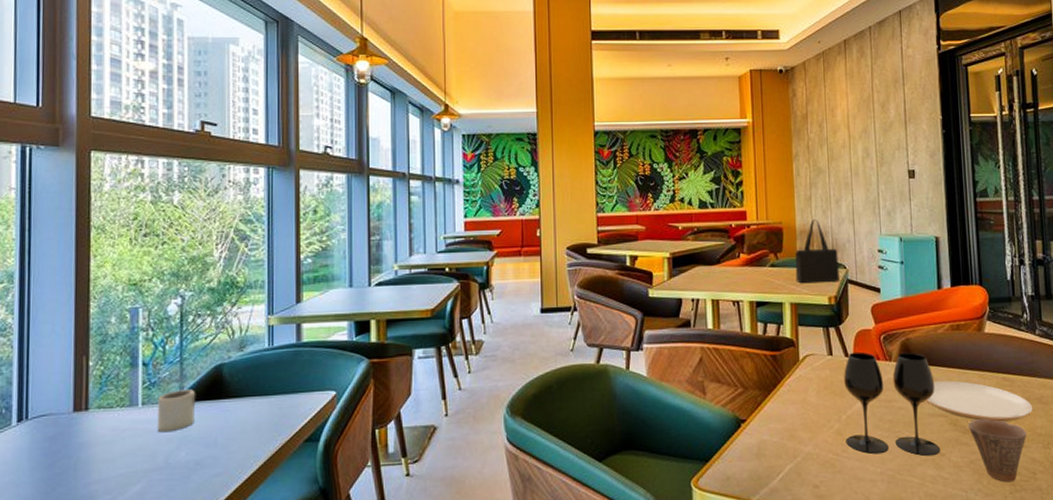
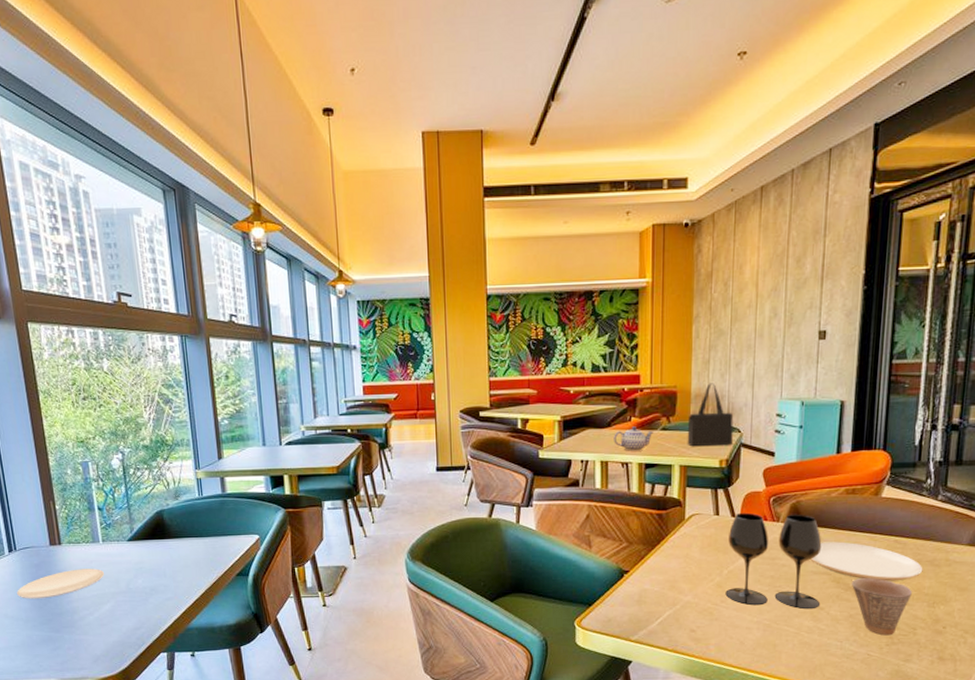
plate: none [18,439,139,484] -> present [17,568,105,599]
cup: present [157,389,196,433] -> none [114,530,146,564]
teapot: none [723,263,763,289] -> present [614,426,654,451]

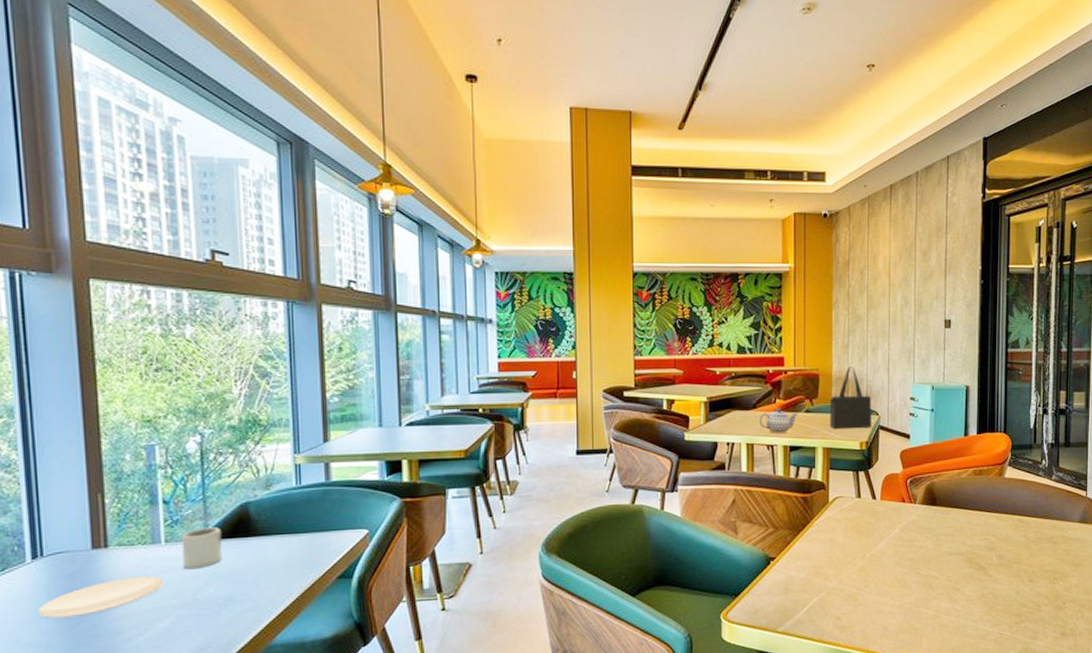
cup: none [114,530,146,564] -> present [181,527,223,570]
wine glass: present [725,512,822,610] -> none [868,494,955,591]
plate: present [810,542,923,581] -> none [945,522,1043,560]
cup: present [851,578,912,636] -> none [982,557,1035,614]

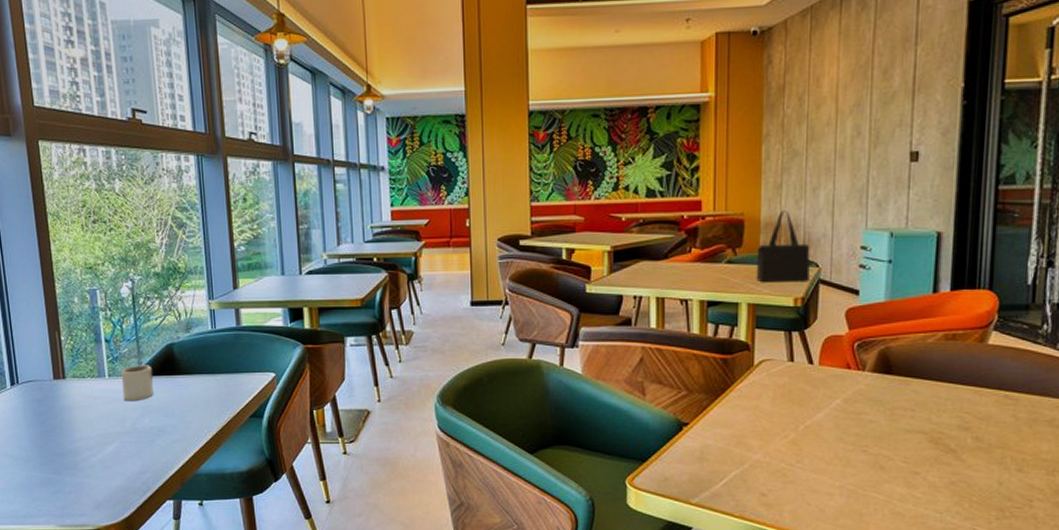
plate: present [38,576,165,619] -> none [18,405,110,437]
teapot: present [759,408,798,434] -> none [671,259,717,287]

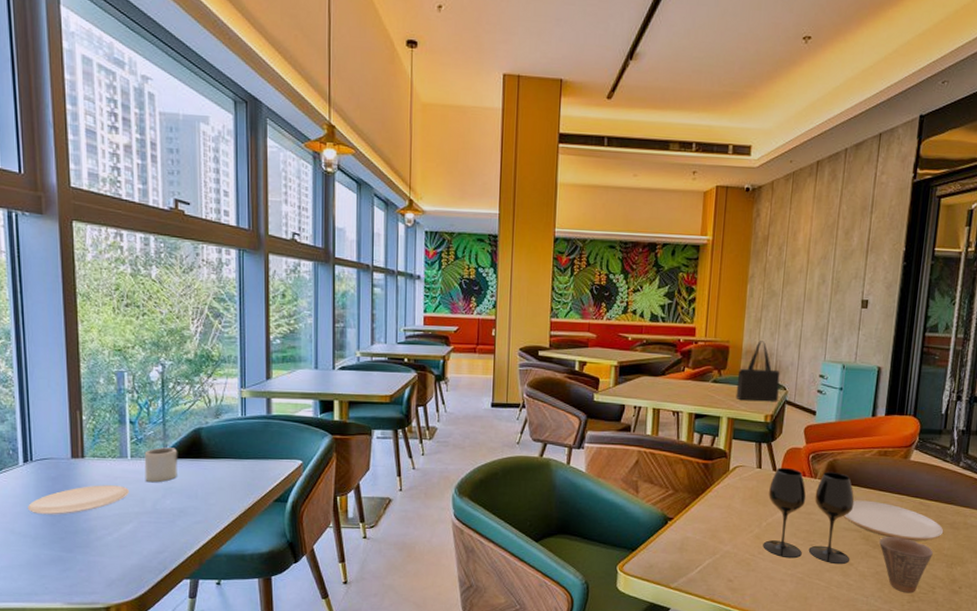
plate: none [18,405,110,437] -> present [28,485,130,515]
wine glass: none [801,359,917,474] -> present [763,467,855,565]
plate: none [903,395,1040,444] -> present [843,500,944,541]
cup: none [952,439,1027,508] -> present [878,537,933,593]

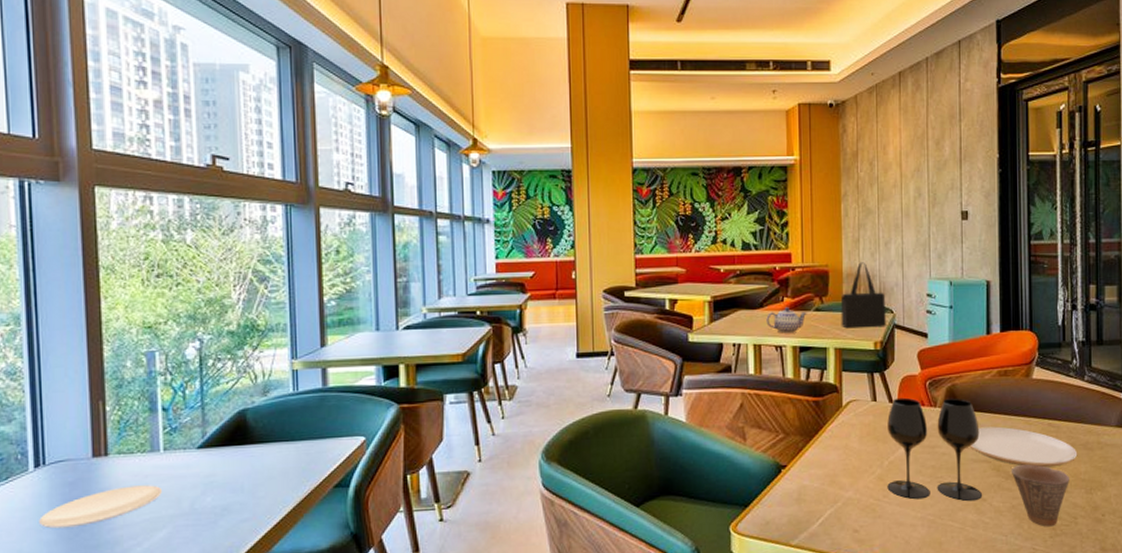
cup: present [144,447,178,483] -> none [180,435,220,478]
teapot: none [667,377,705,401] -> present [766,307,807,334]

